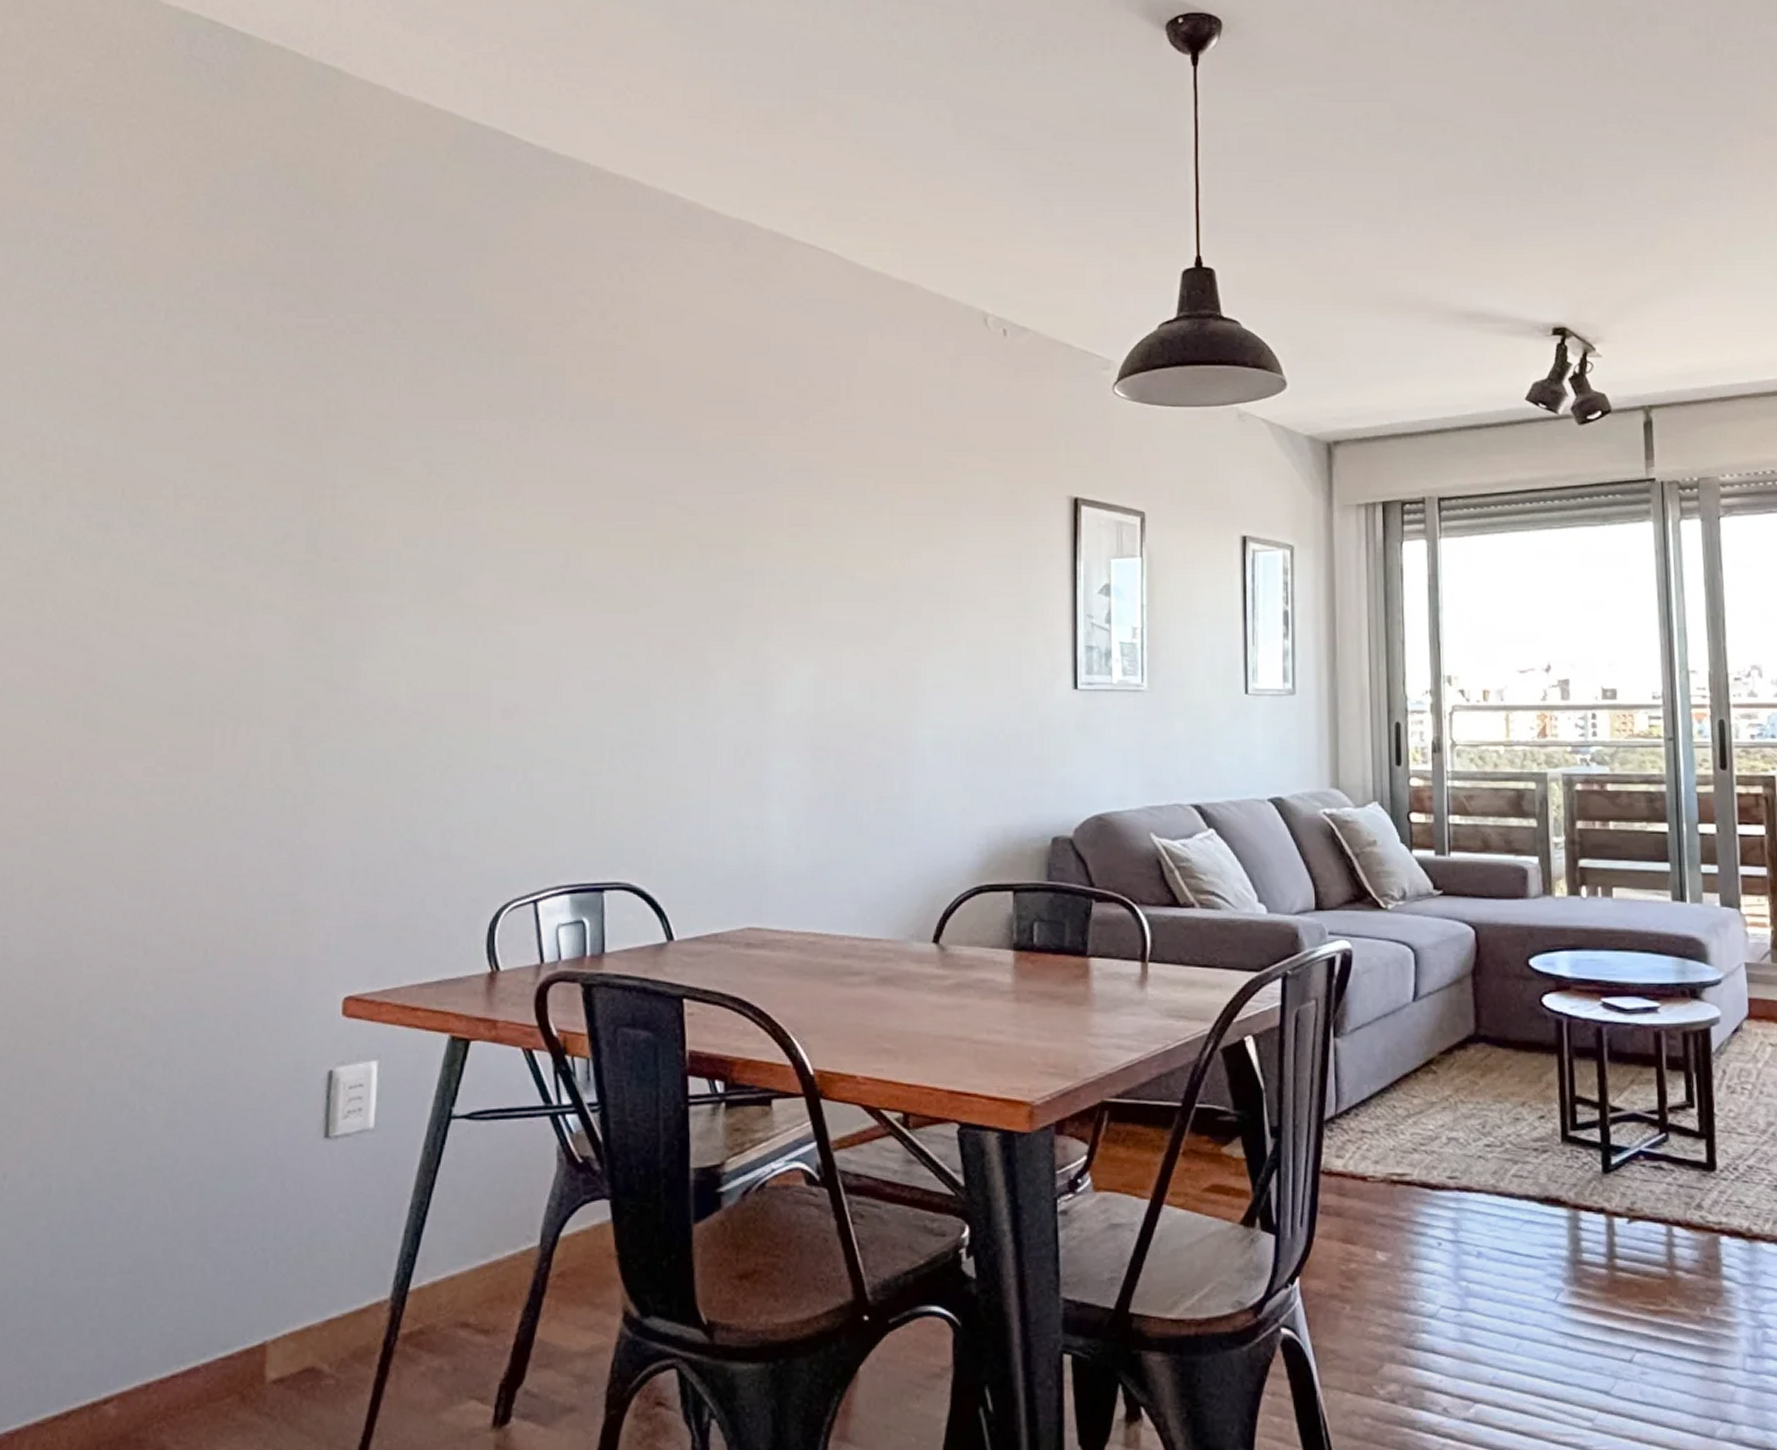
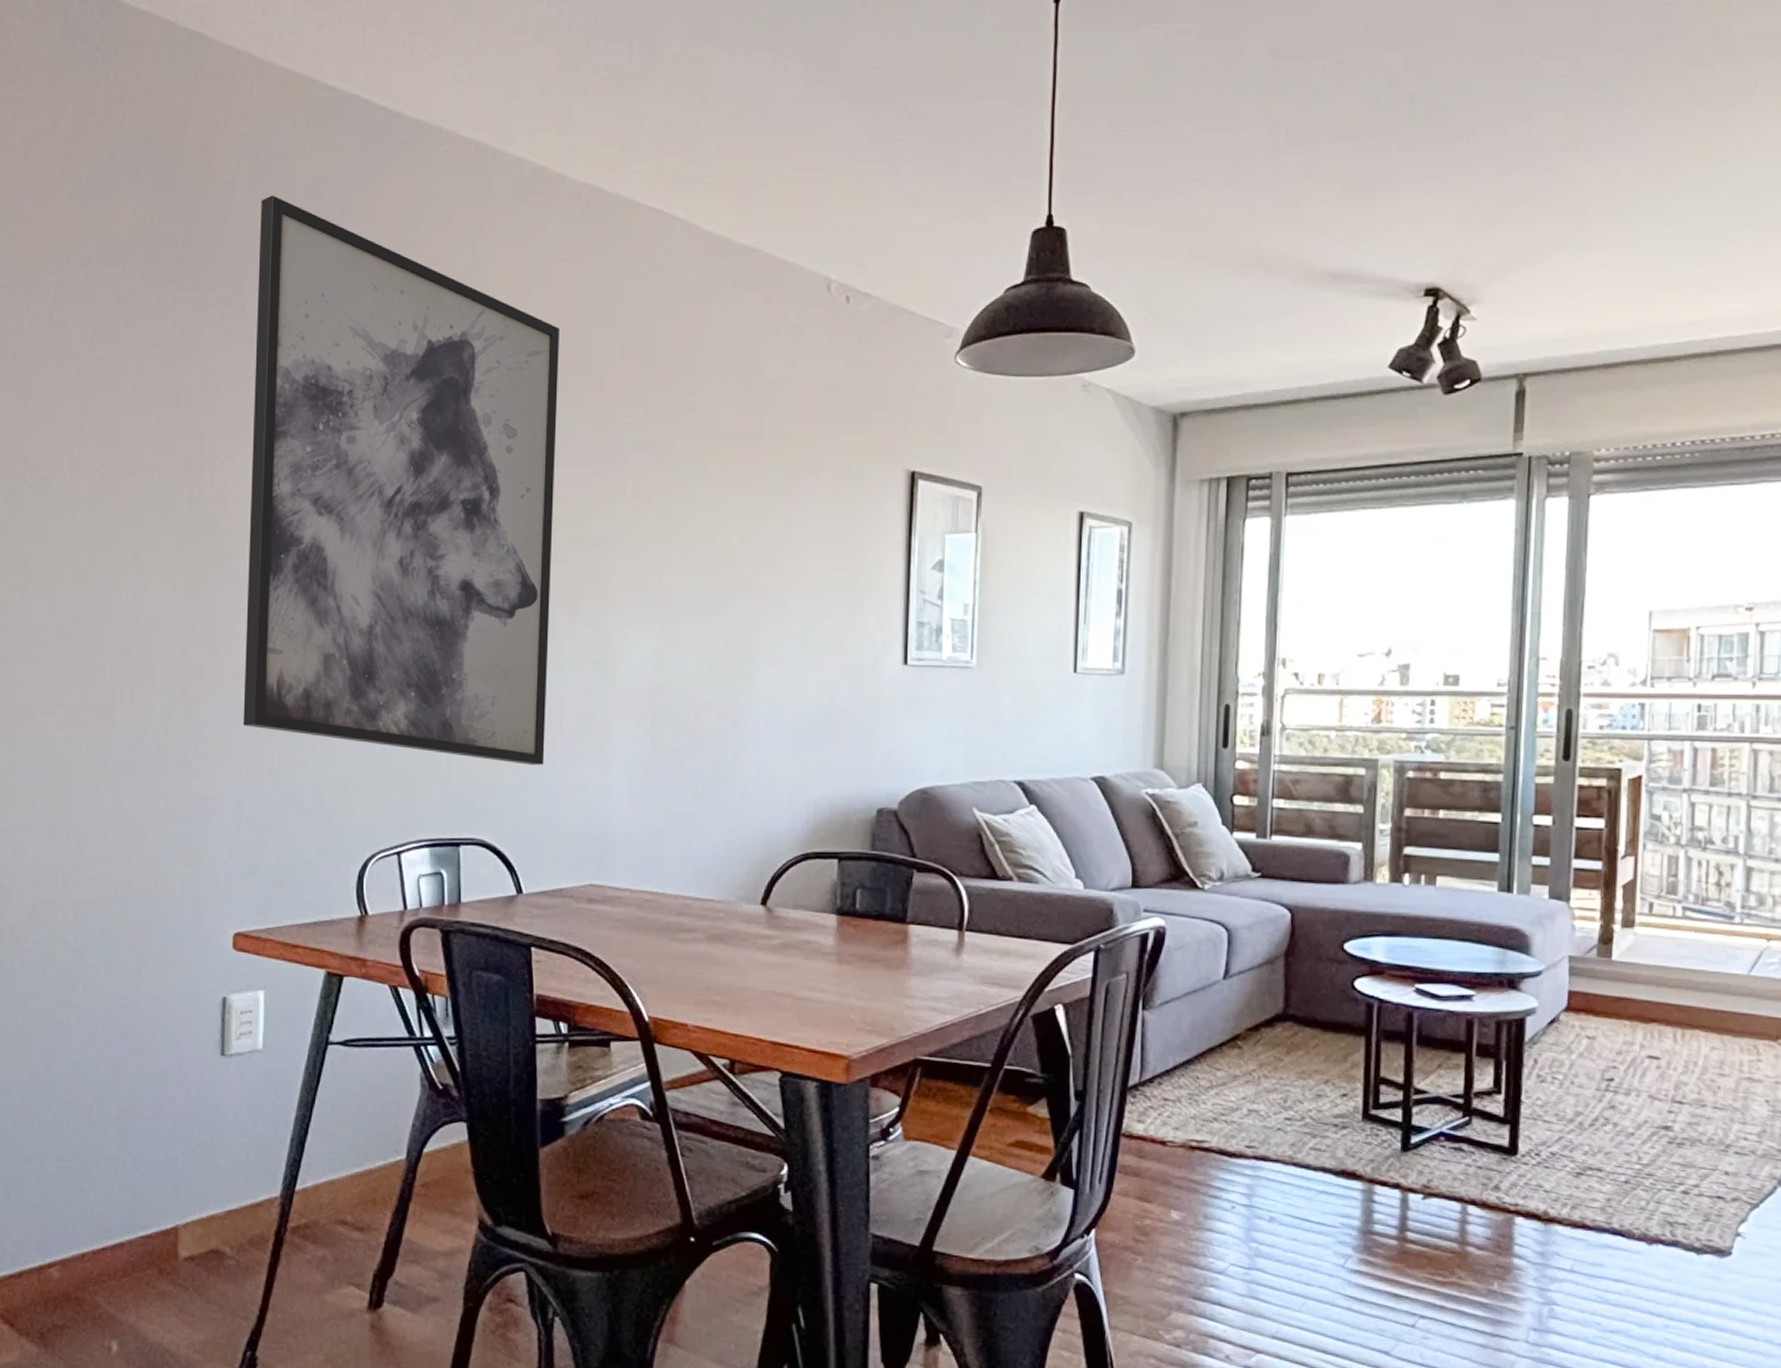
wall art: none [361,225,712,803] -> present [243,195,559,766]

